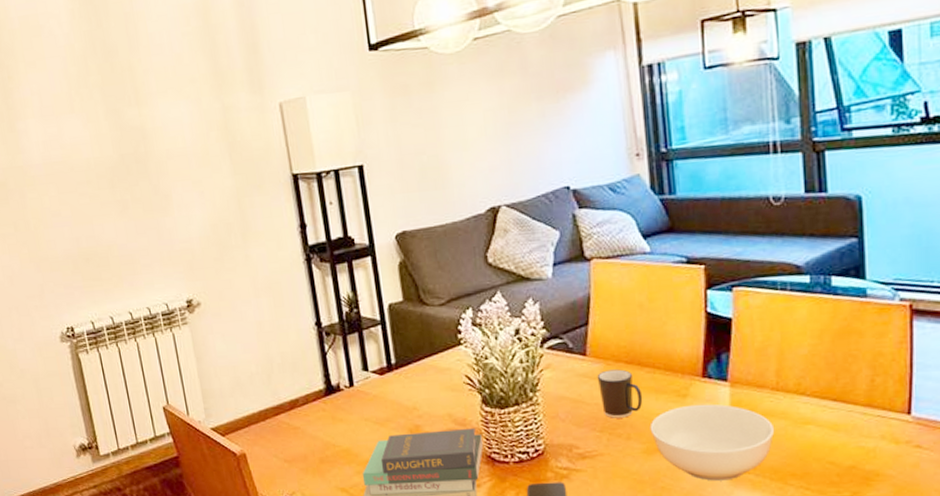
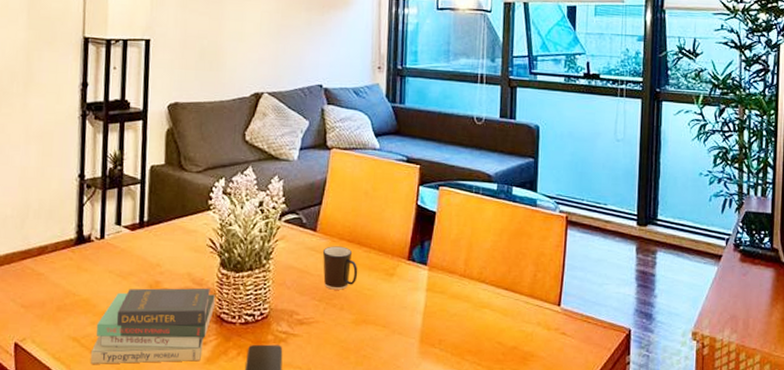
bowl: present [649,404,775,481] -> none [360,283,459,353]

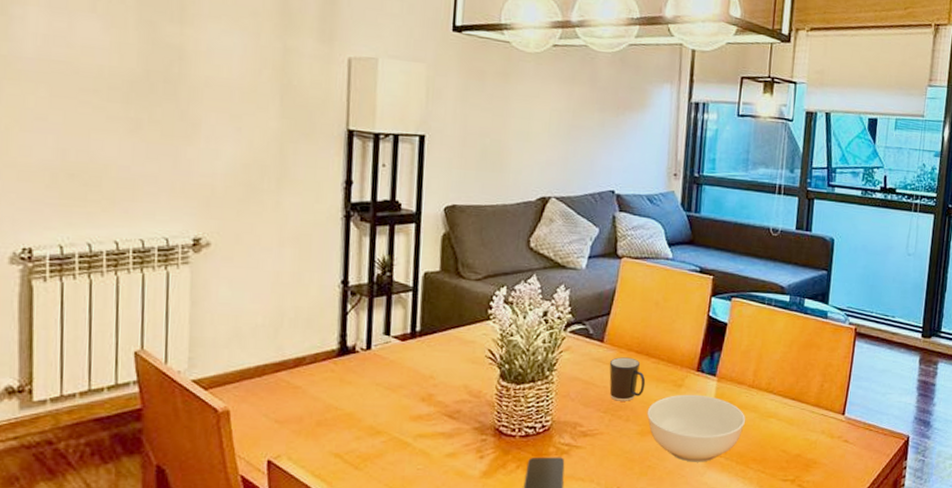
books: present [90,288,216,364] -> none [354,400,495,480]
bowl: none [360,283,459,353] -> present [647,394,746,462]

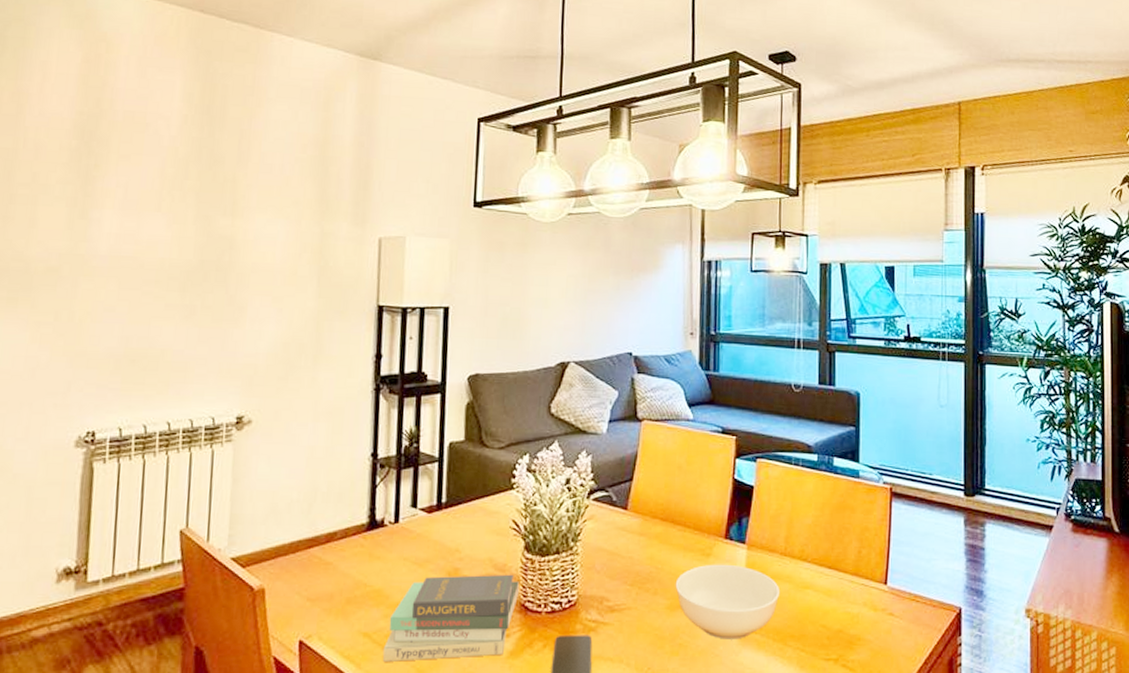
books: none [354,400,495,480] -> present [382,574,520,662]
mug: present [609,357,646,401] -> none [634,525,672,573]

